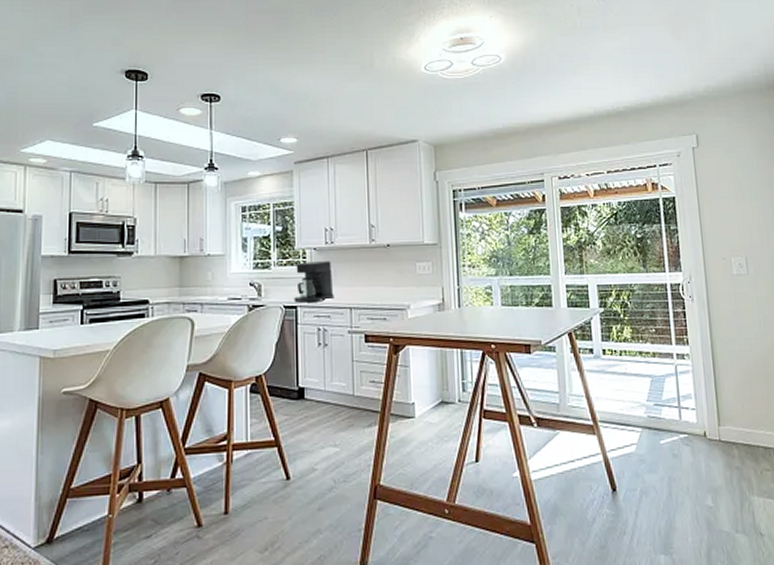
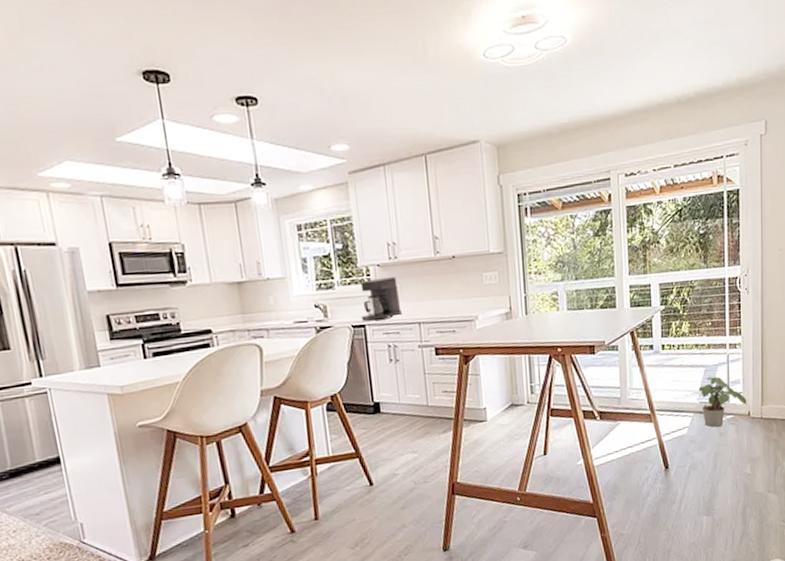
potted plant: none [645,389,702,447] -> present [698,376,747,427]

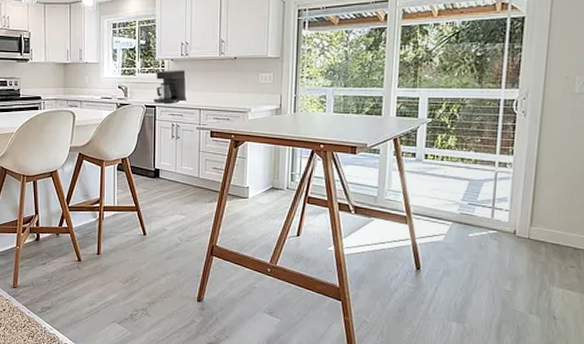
potted plant: present [698,376,747,427] -> none [460,191,514,239]

